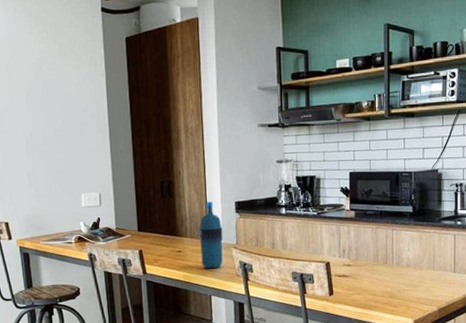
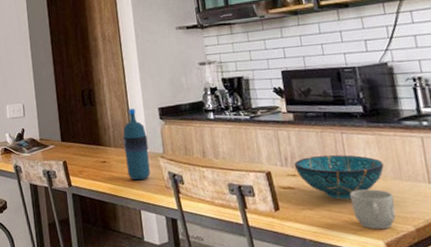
decorative bowl: none [350,248,422,286] -> present [294,154,384,200]
mug: none [392,277,425,310] -> present [350,189,396,230]

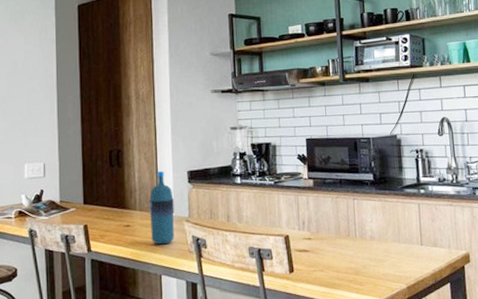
decorative bowl: present [294,154,384,200] -> none [310,219,386,262]
mug: present [350,189,396,230] -> none [356,251,392,288]

